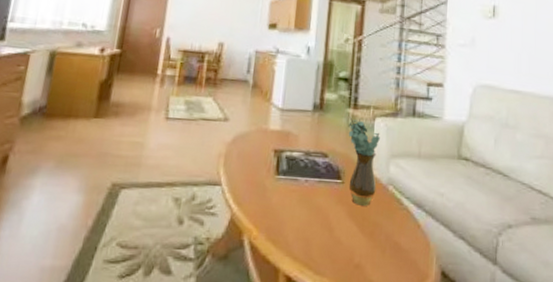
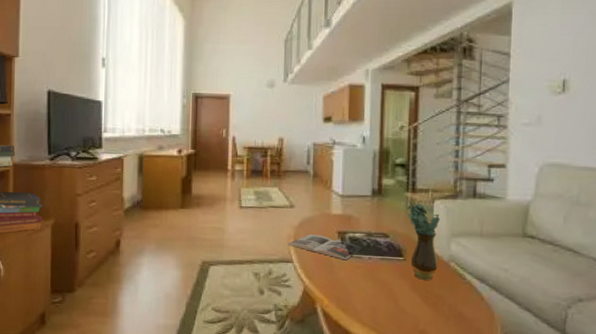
magazine: none [217,152,300,183] -> present [287,234,363,261]

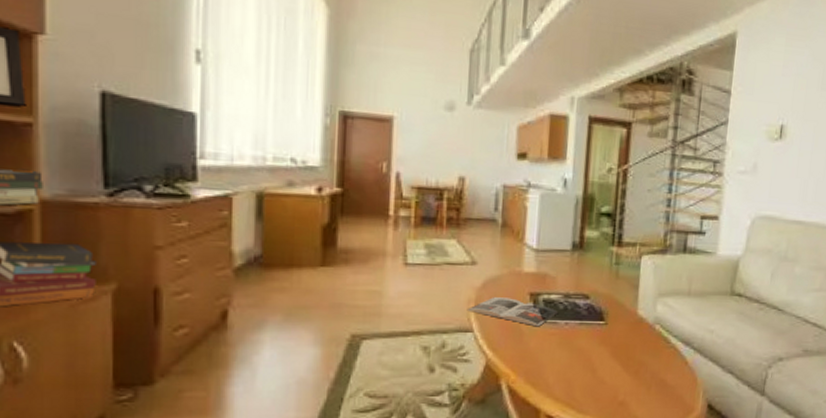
vase: present [407,200,440,280] -> none [611,255,647,346]

